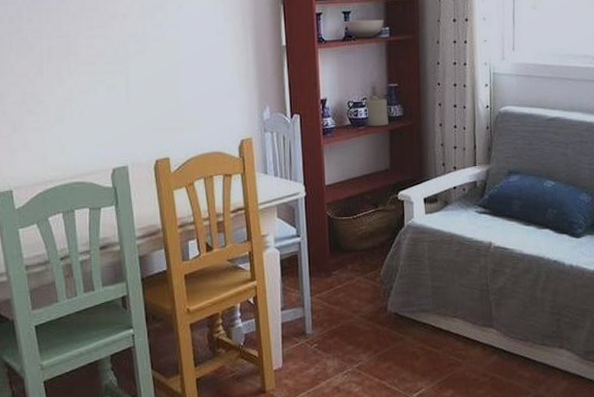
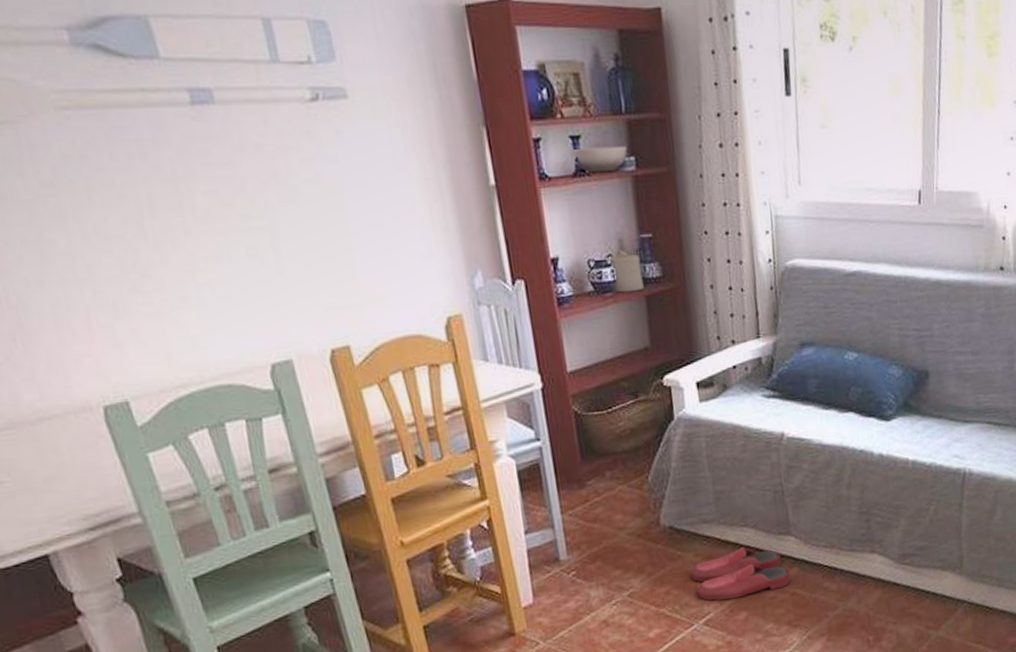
slippers: none [408,334,491,379] -> present [690,547,791,601]

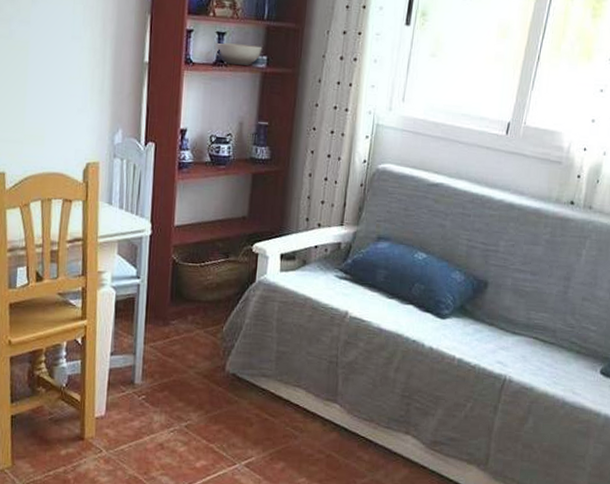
candle: present [608,250,644,293] -> none [225,131,254,168]
slippers: present [690,547,791,601] -> none [242,404,330,449]

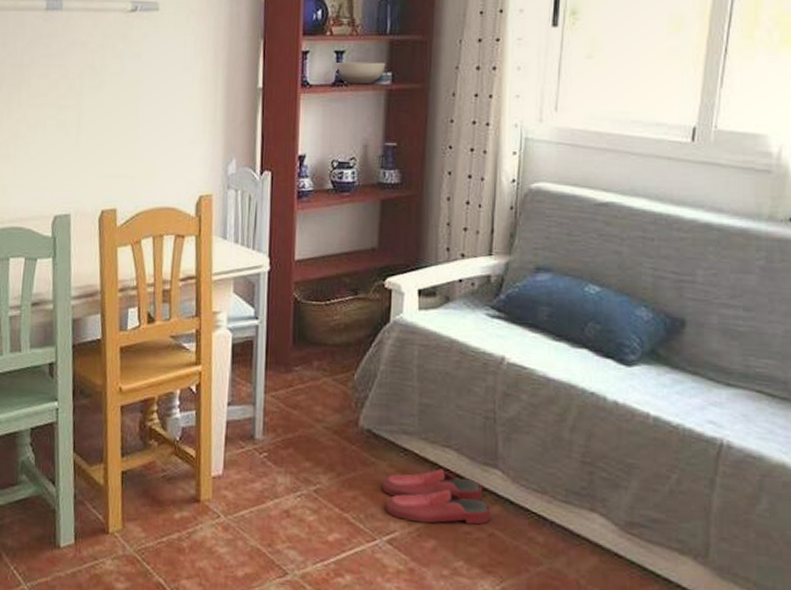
slippers: none [242,404,330,449] -> present [381,468,492,525]

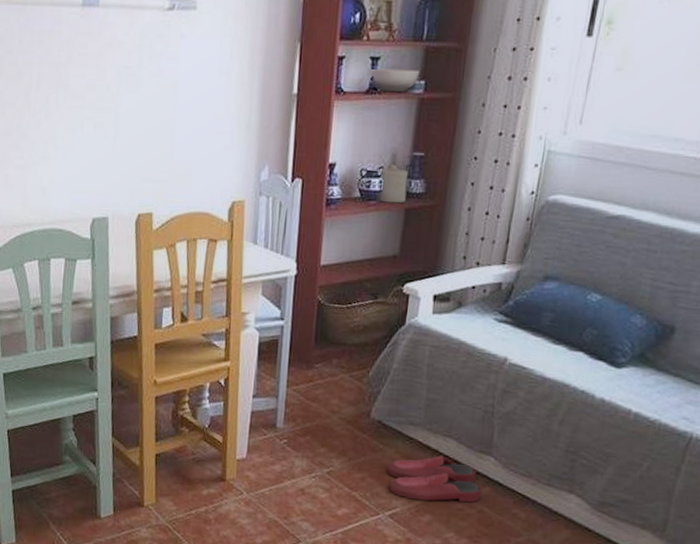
candle: none [350,155,382,194] -> present [376,164,409,204]

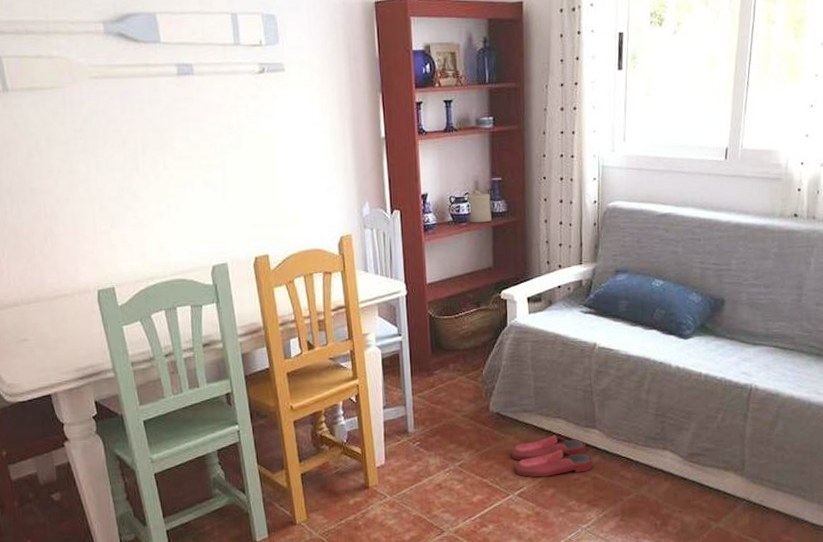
bowl: present [367,68,420,92] -> none [443,108,488,128]

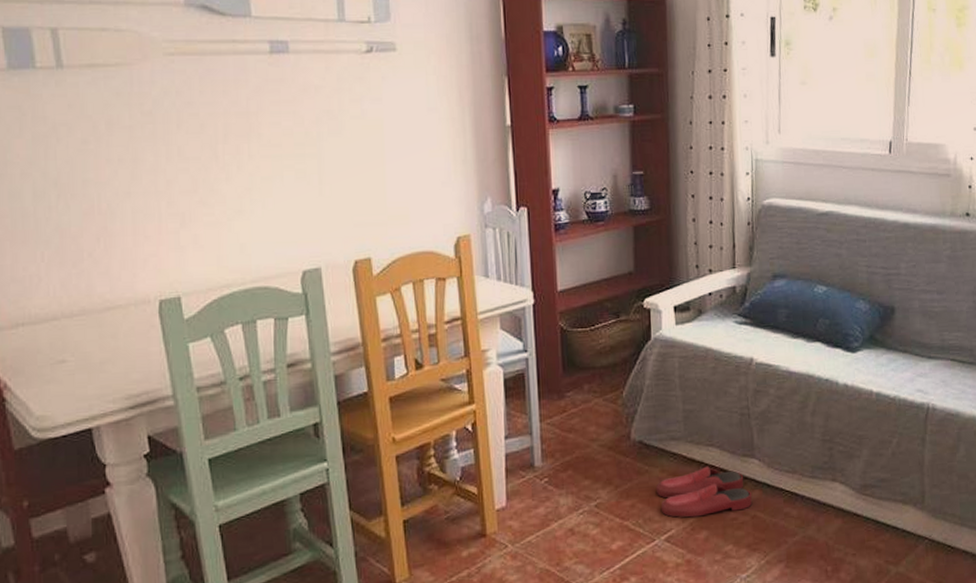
candle: present [465,189,492,223] -> none [602,184,633,222]

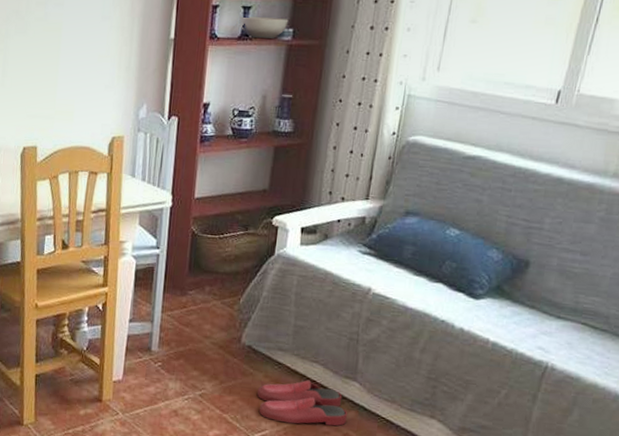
bowl: none [577,95,628,117] -> present [239,16,289,39]

